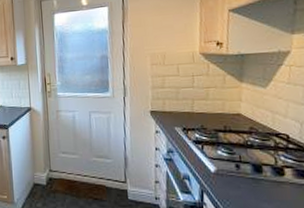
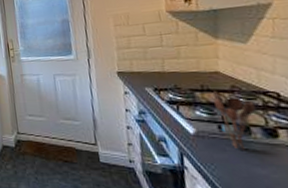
utensil holder: none [234,132,269,187] -> present [213,91,256,150]

